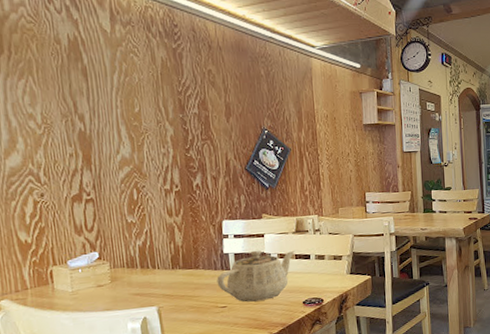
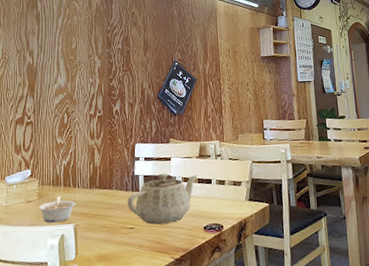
legume: none [113,278,157,307] -> present [39,195,76,223]

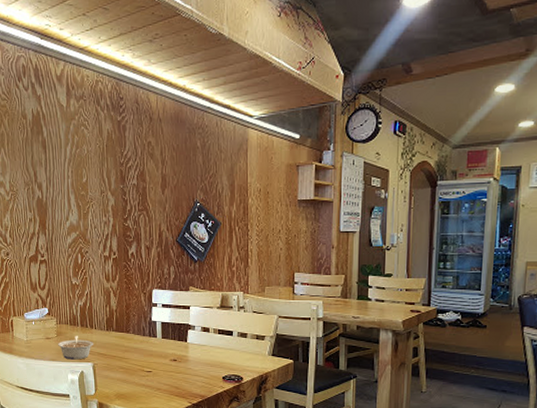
teapot: present [127,173,198,225] -> none [144,321,218,370]

